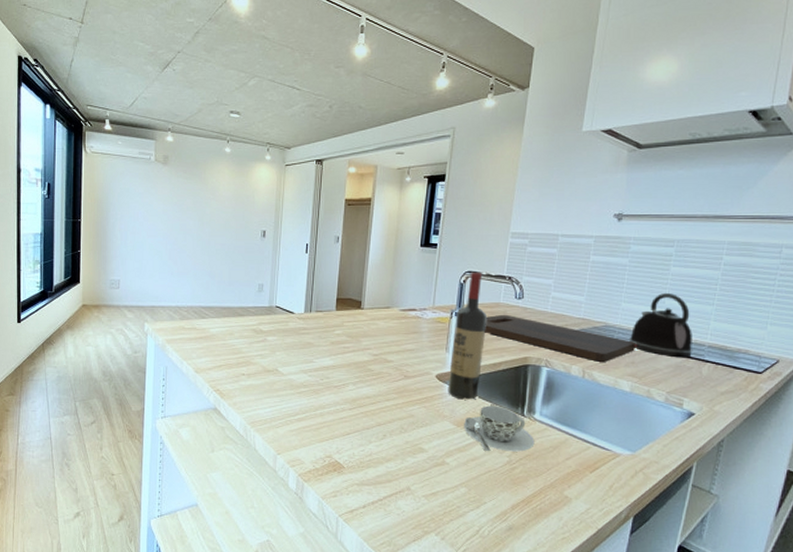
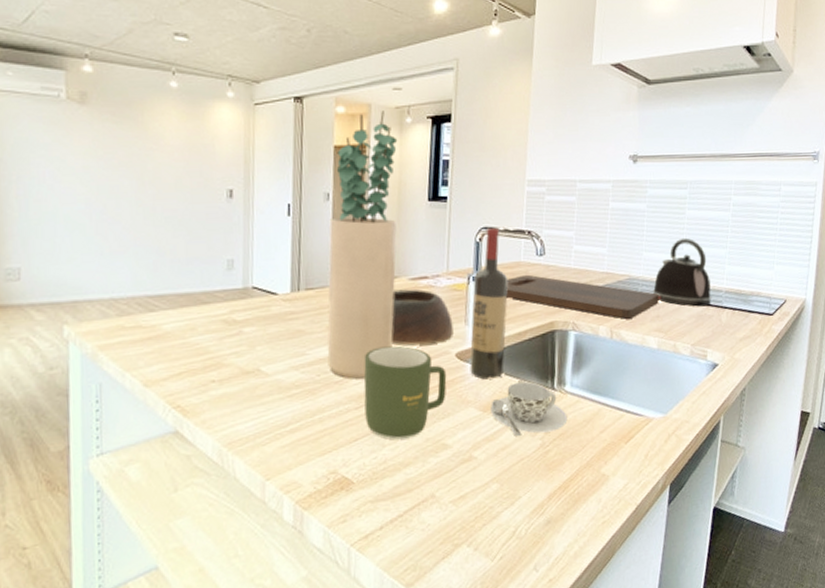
vase: none [330,171,398,386] -> present [327,111,398,379]
mug: none [357,363,427,439] -> present [364,345,447,440]
bowl: none [382,318,435,365] -> present [391,289,453,346]

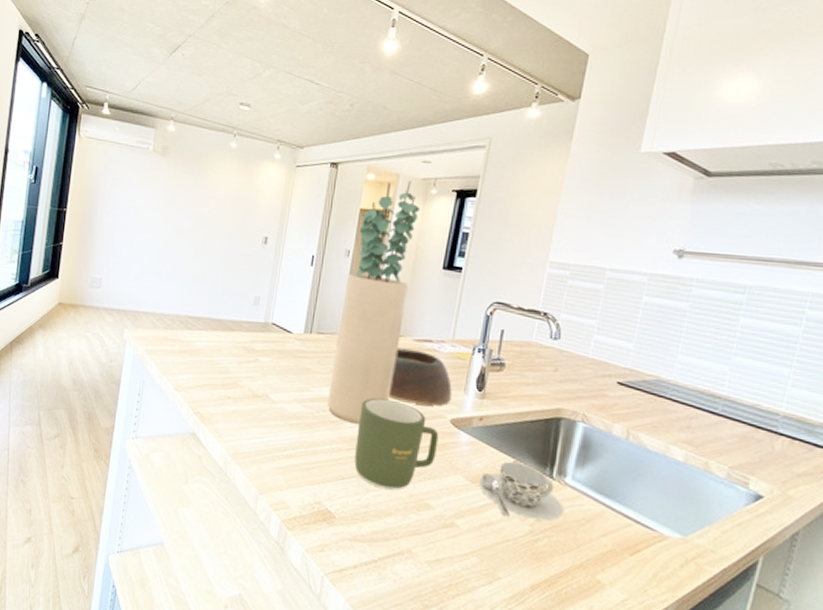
wine bottle: present [470,227,509,380] -> none [463,303,516,453]
cutting board: present [506,274,659,319] -> none [512,355,693,423]
kettle: present [652,238,712,307] -> none [684,347,764,428]

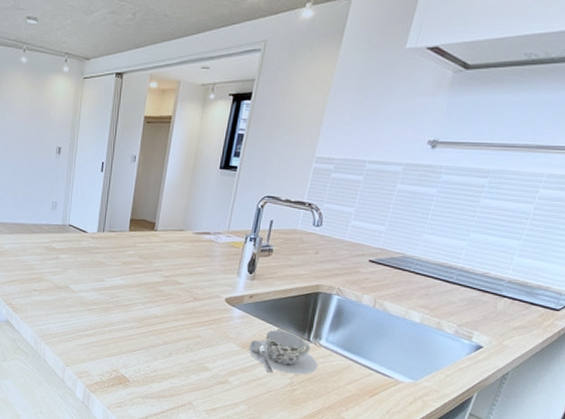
vase: present [327,181,421,424] -> none [120,87,200,306]
mug: present [354,398,439,490] -> none [144,284,215,357]
bowl: present [389,347,452,406] -> none [173,240,227,288]

